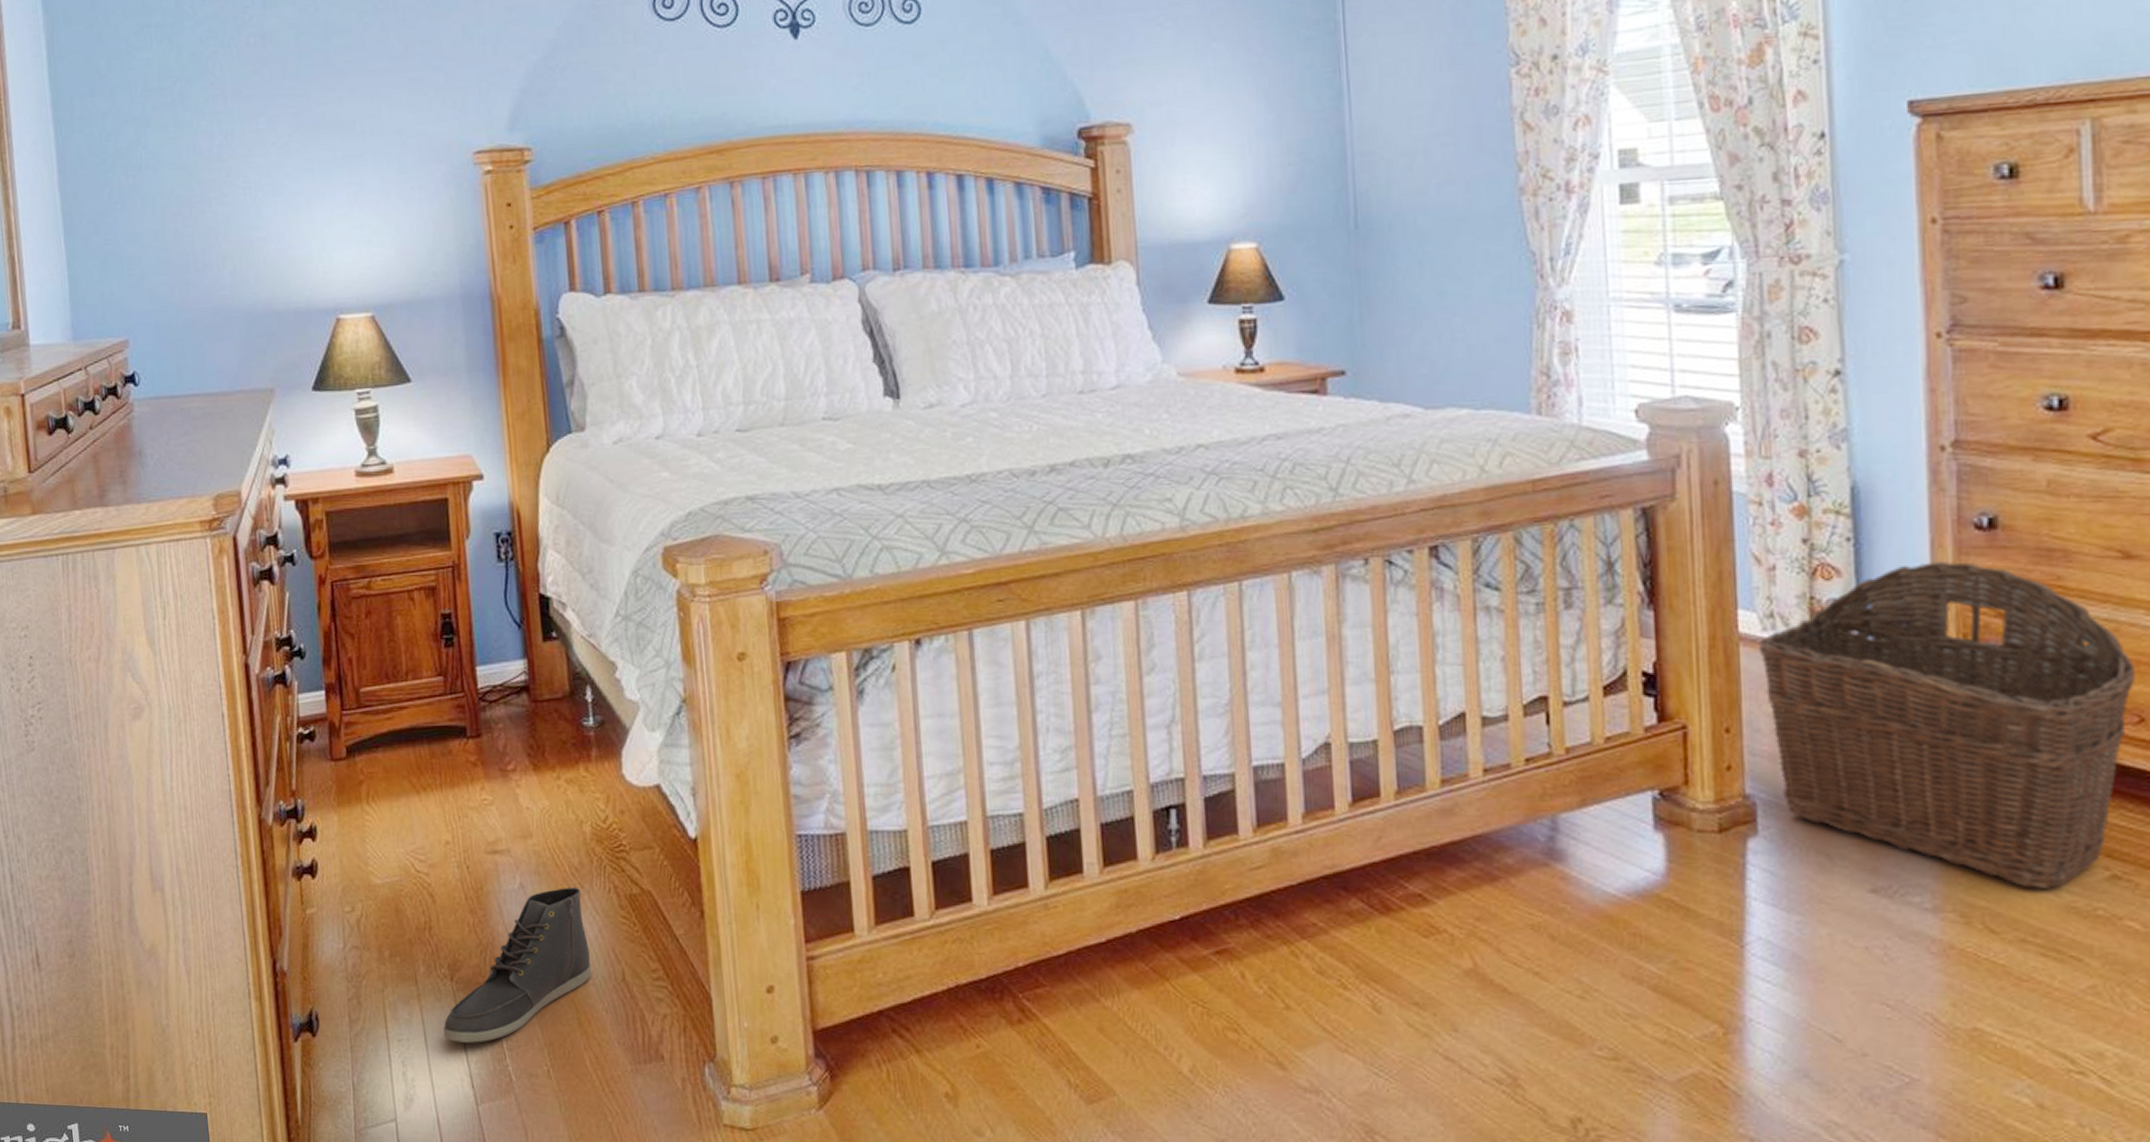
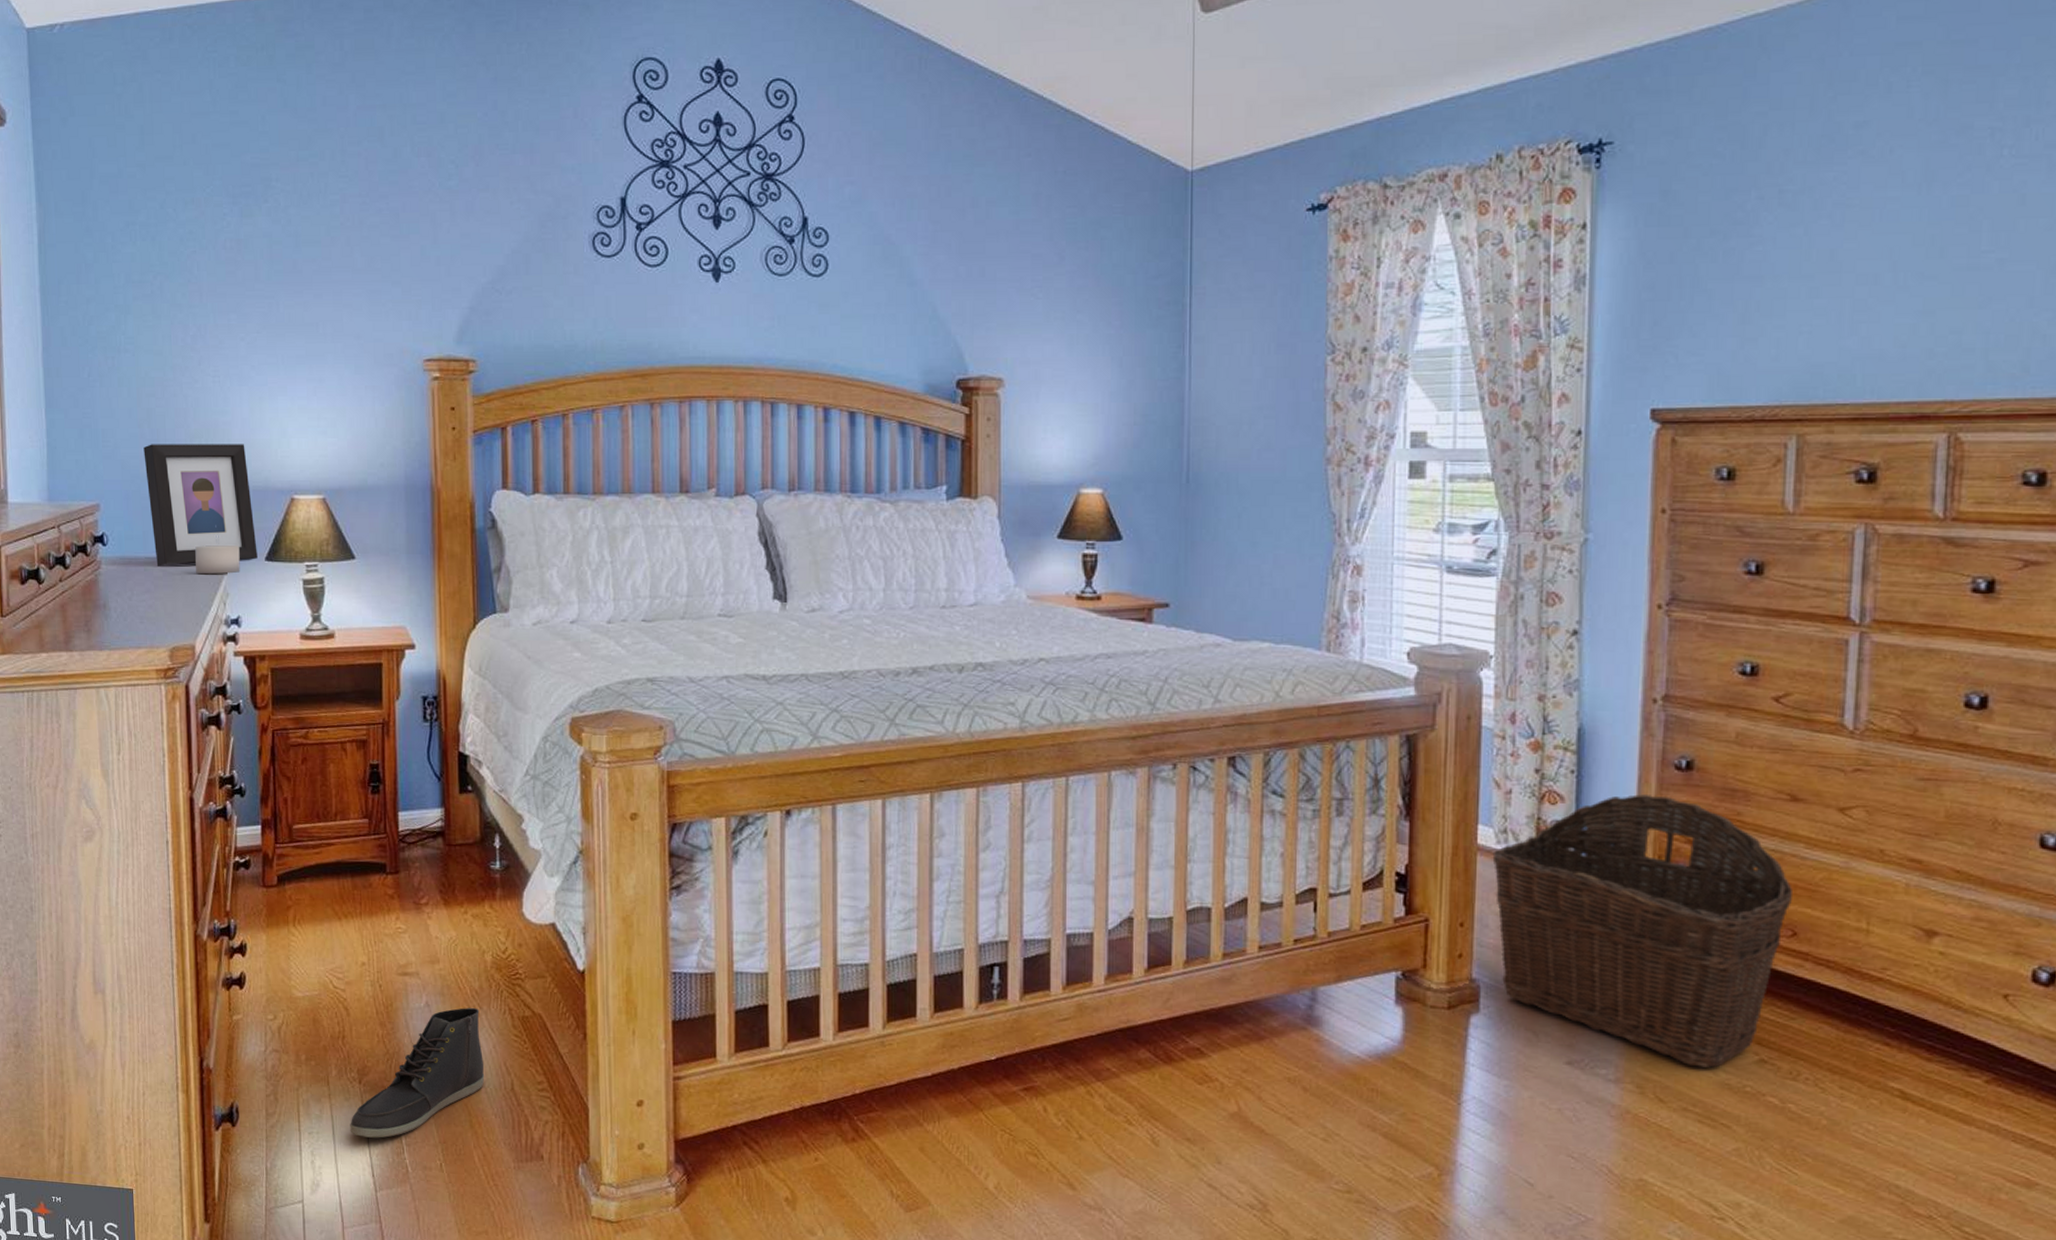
picture frame: none [172,261,304,405] -> present [143,444,258,567]
candle: none [235,376,286,411] -> present [195,545,240,575]

